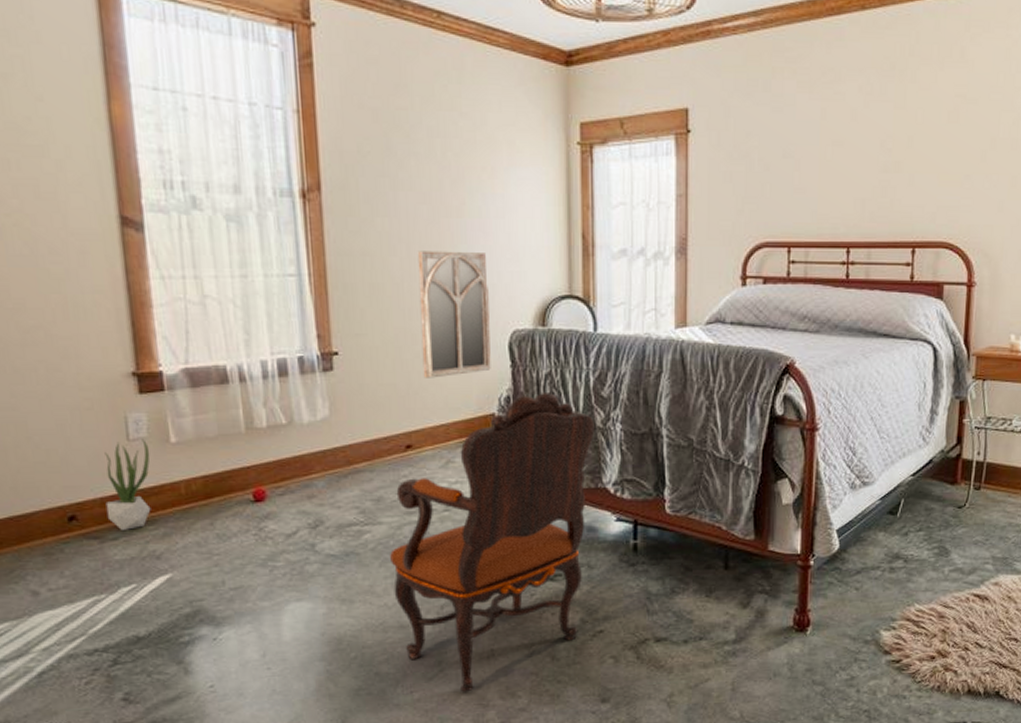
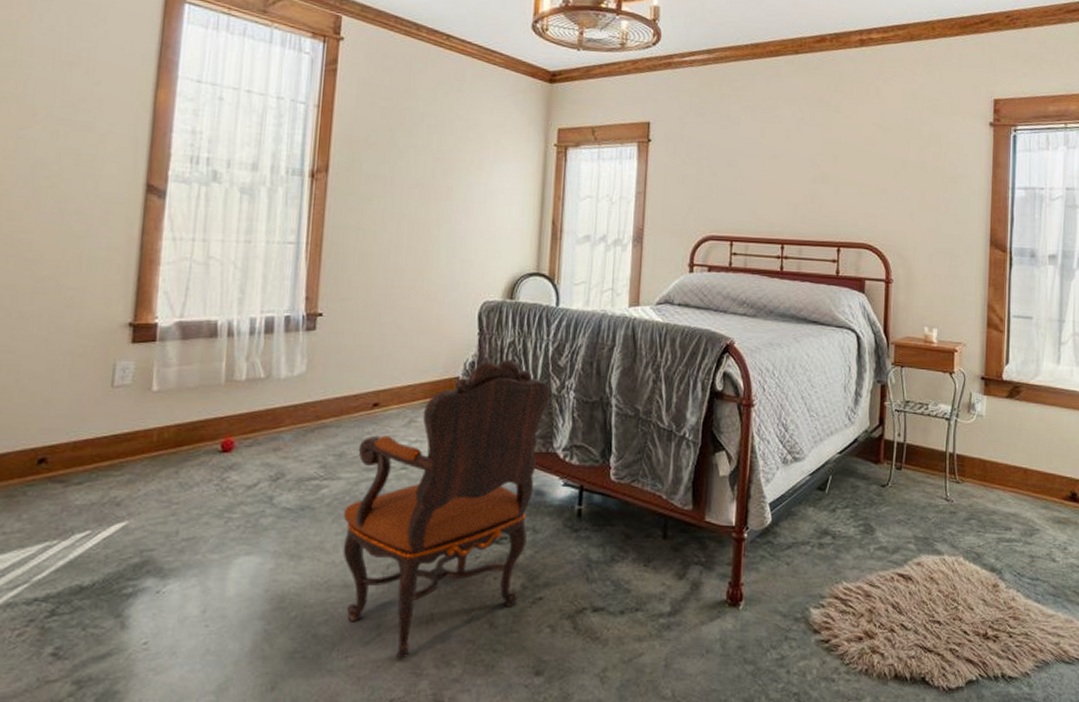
potted plant: present [105,438,151,531] -> none [76,385,131,476]
home mirror: present [417,251,491,378] -> none [397,227,466,342]

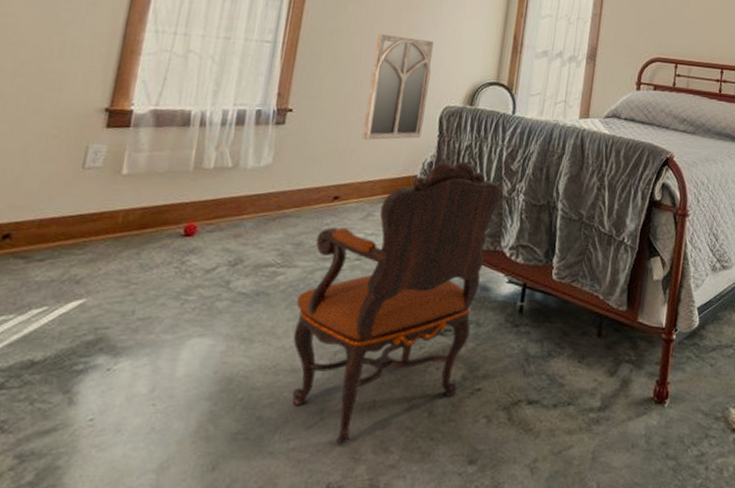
home mirror: none [397,227,466,342] -> present [361,34,434,140]

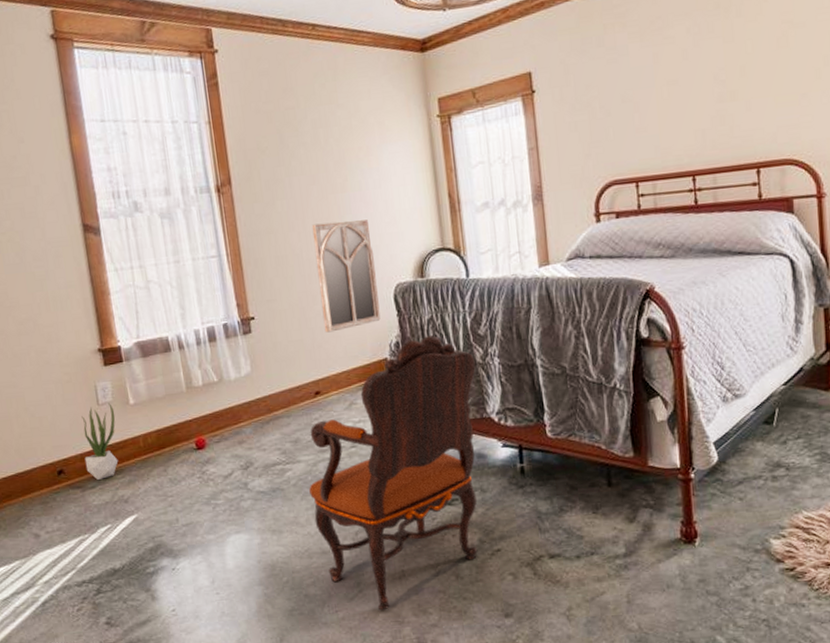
potted plant: none [40,167,101,254] -> present [81,402,119,481]

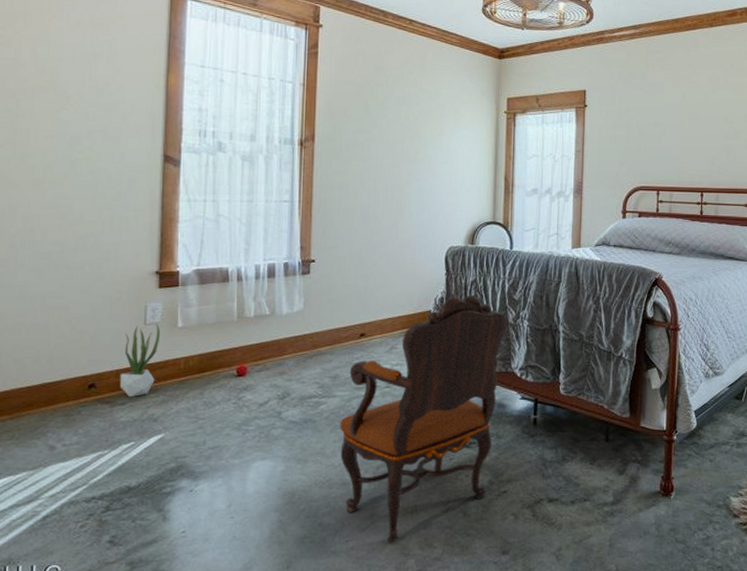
home mirror: present [311,220,381,333] -> none [378,186,434,282]

